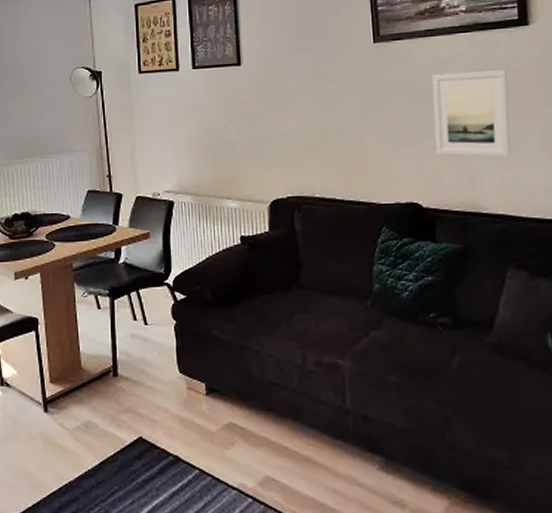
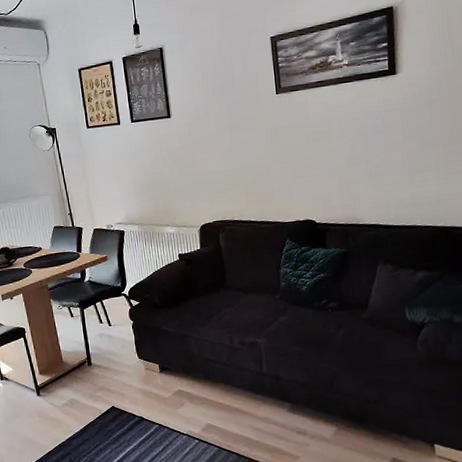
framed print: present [431,70,512,158] -> none [322,112,382,183]

